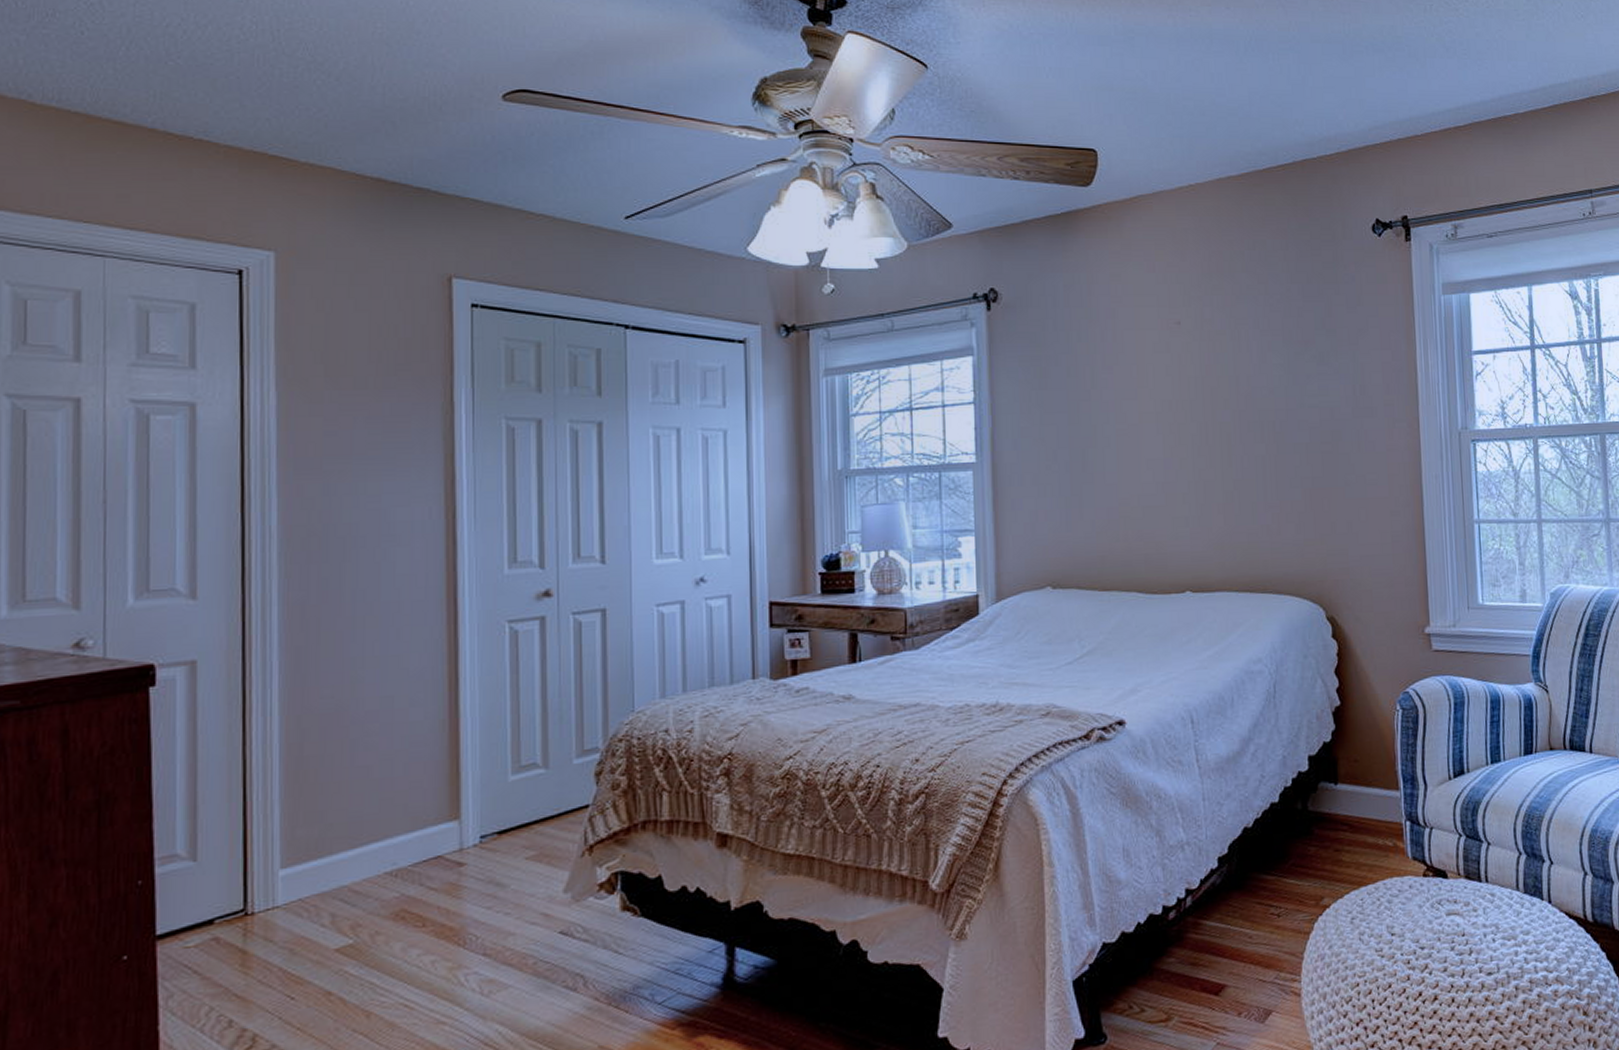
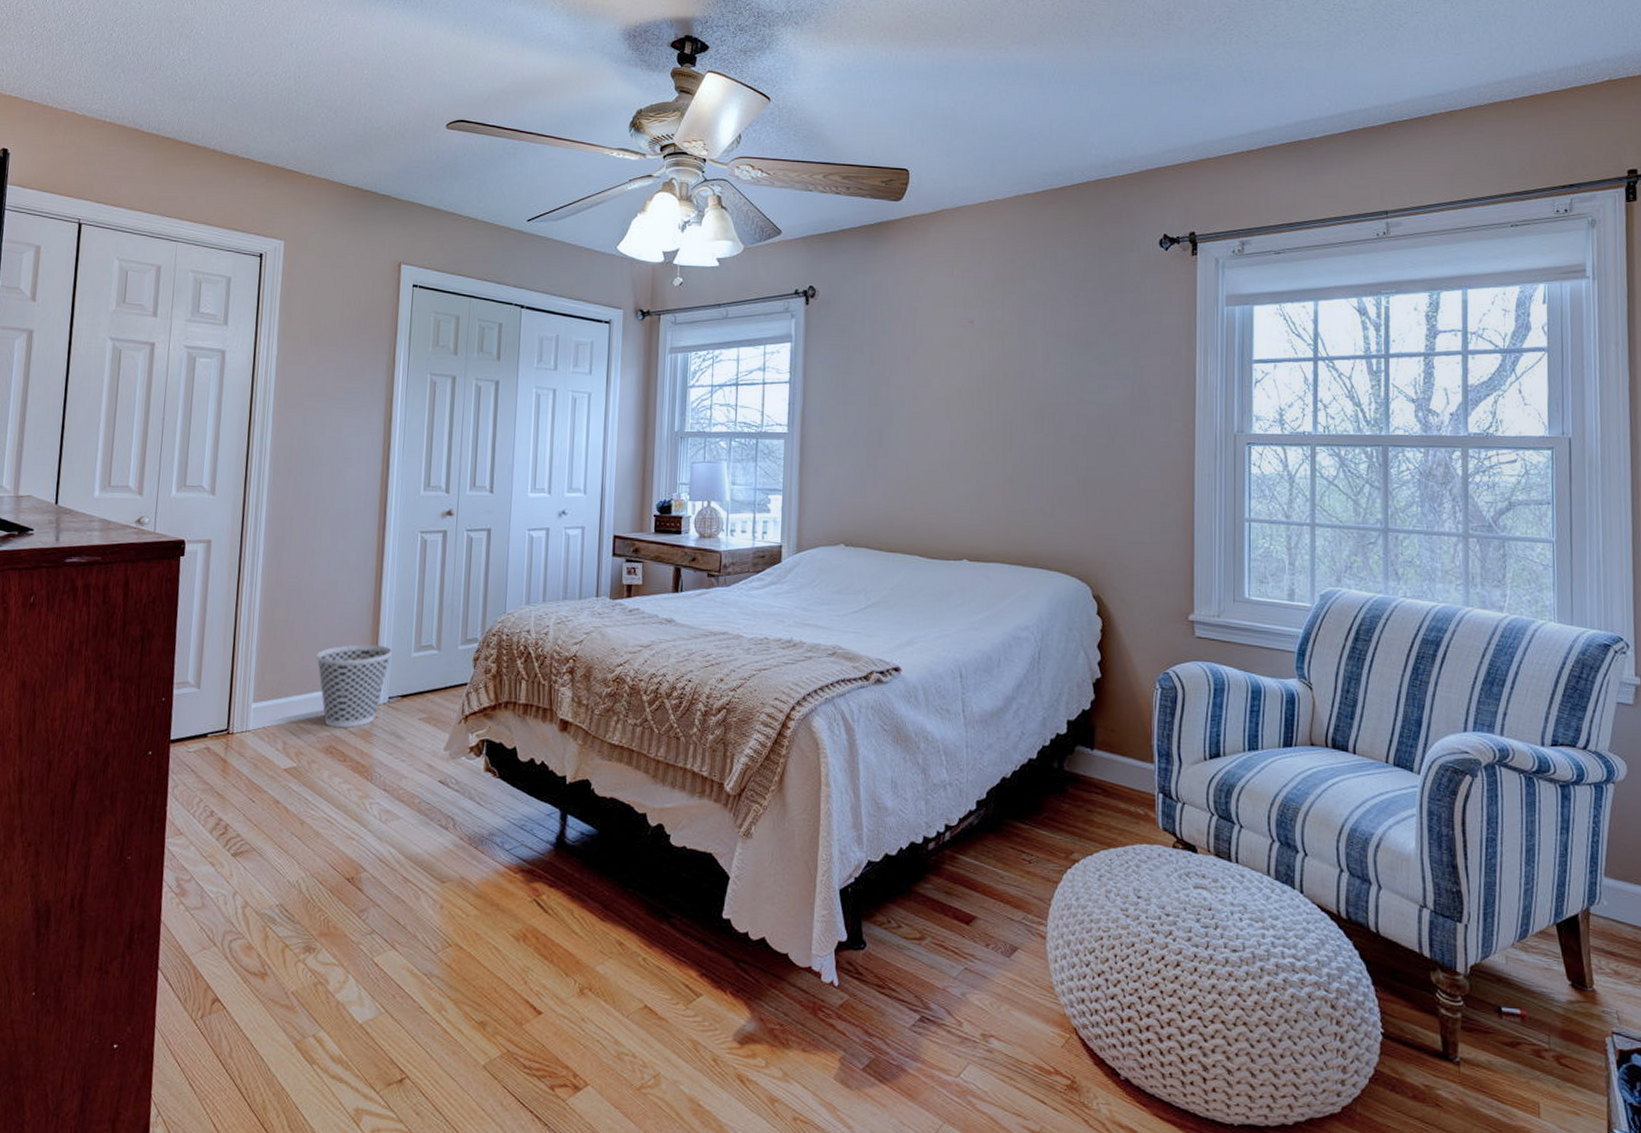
wastebasket: none [369,771,480,886] -> present [315,644,392,729]

